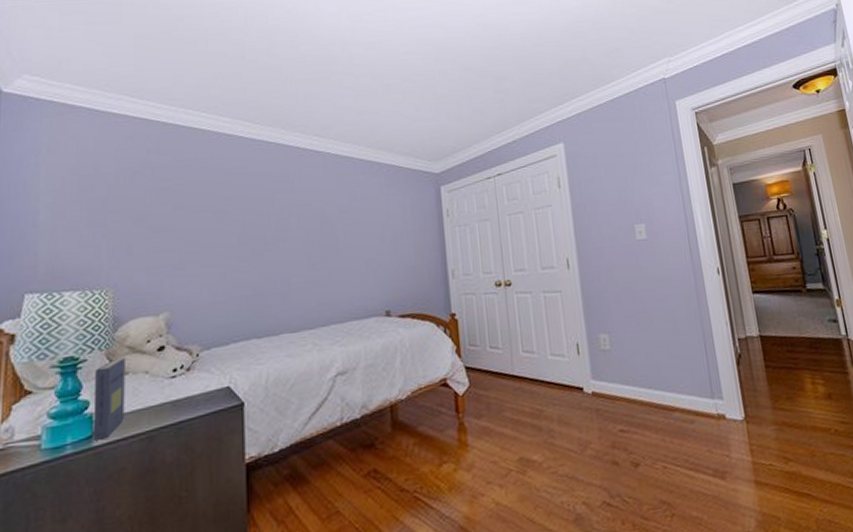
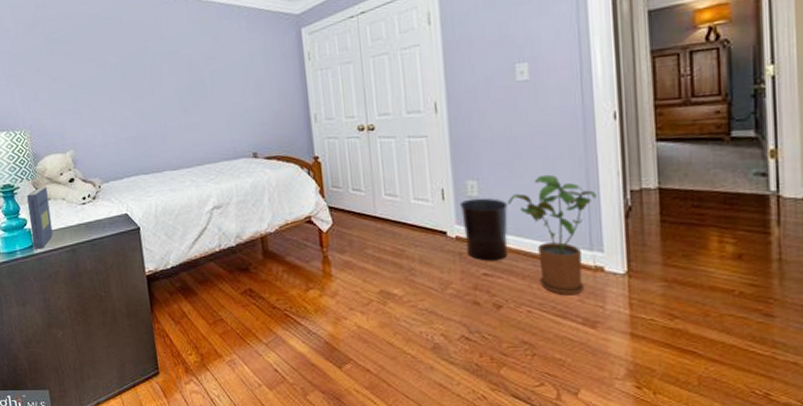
waste bin: none [593,351,641,416] -> present [459,198,508,261]
house plant: none [636,325,712,447] -> present [506,174,596,296]

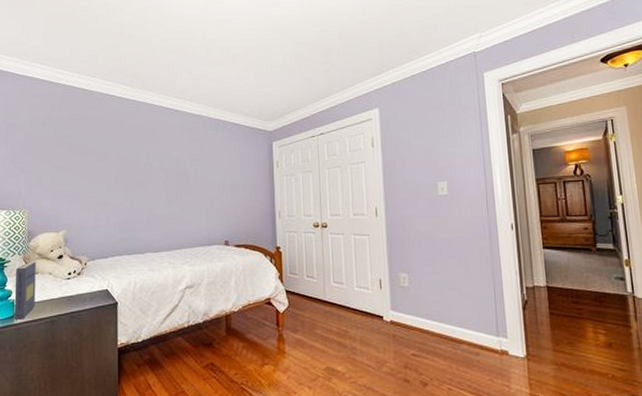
waste bin: present [459,198,508,261] -> none [393,288,432,343]
house plant: present [506,174,596,296] -> none [431,271,501,375]

